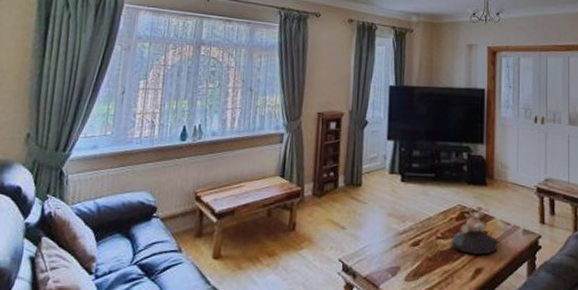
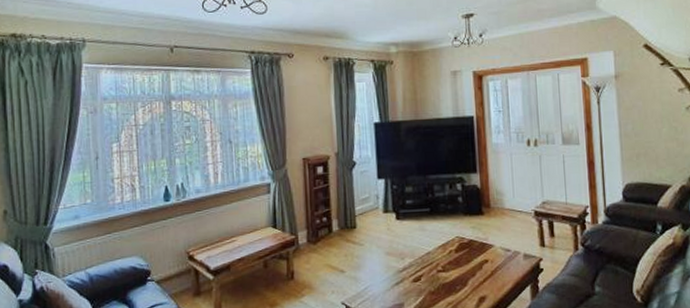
decorative bowl: present [449,206,498,255] -> none [451,236,500,284]

